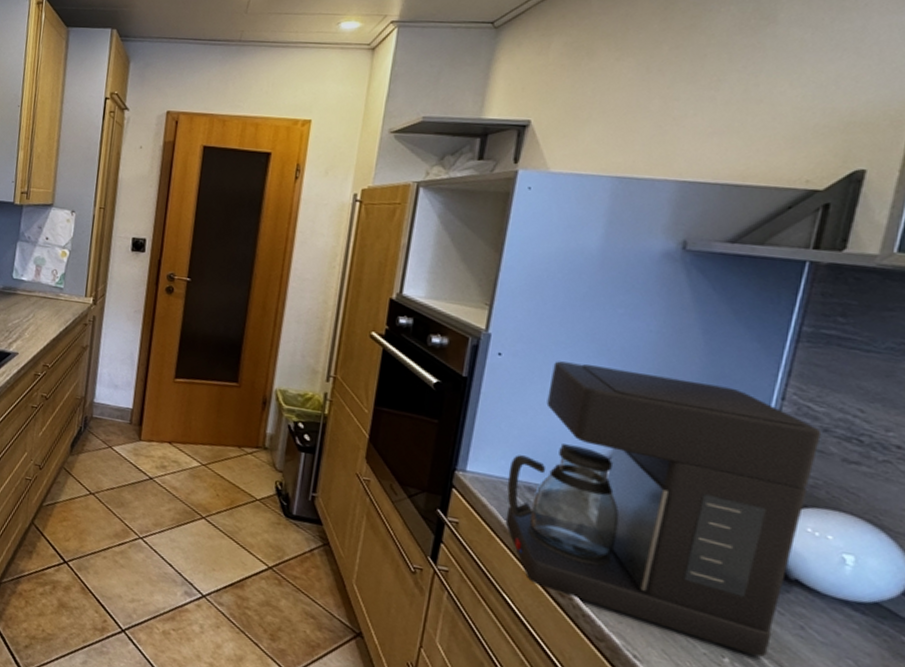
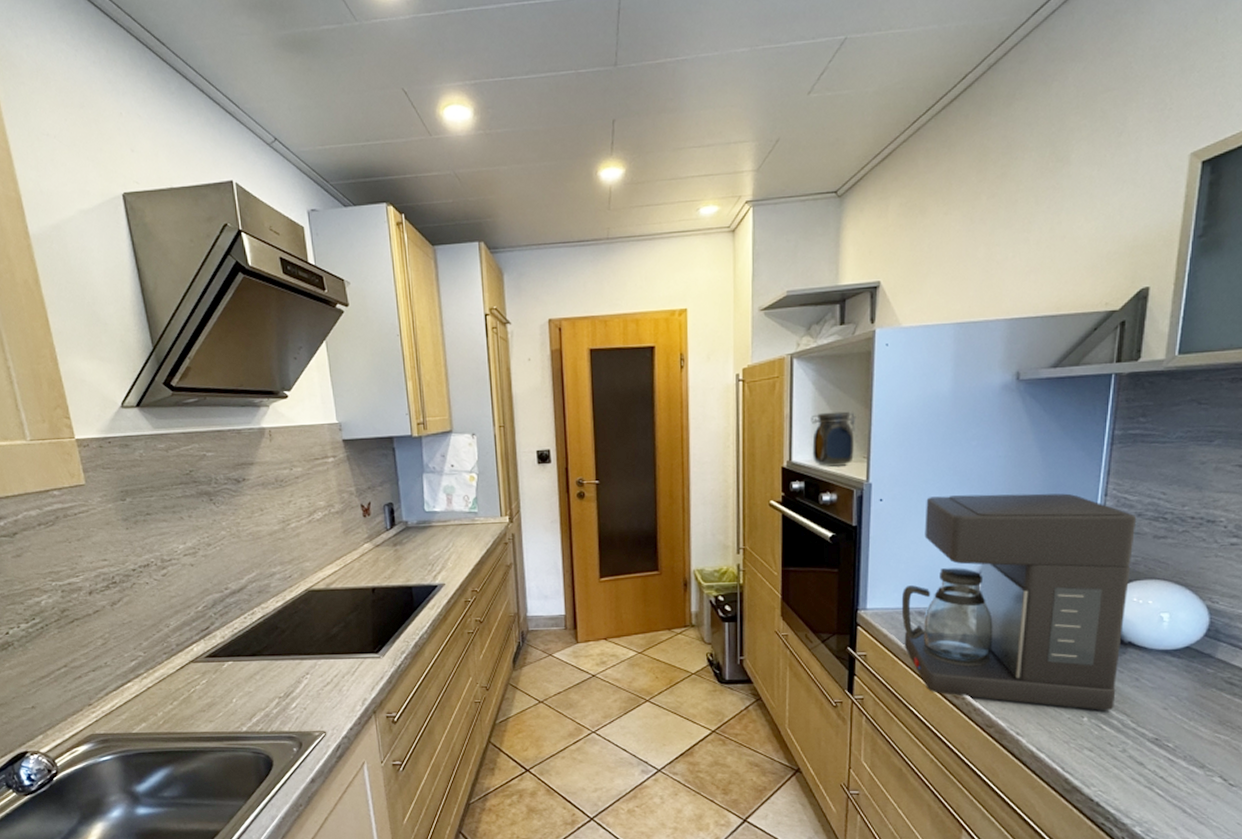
jar: none [426,248,483,310] -> present [811,411,856,467]

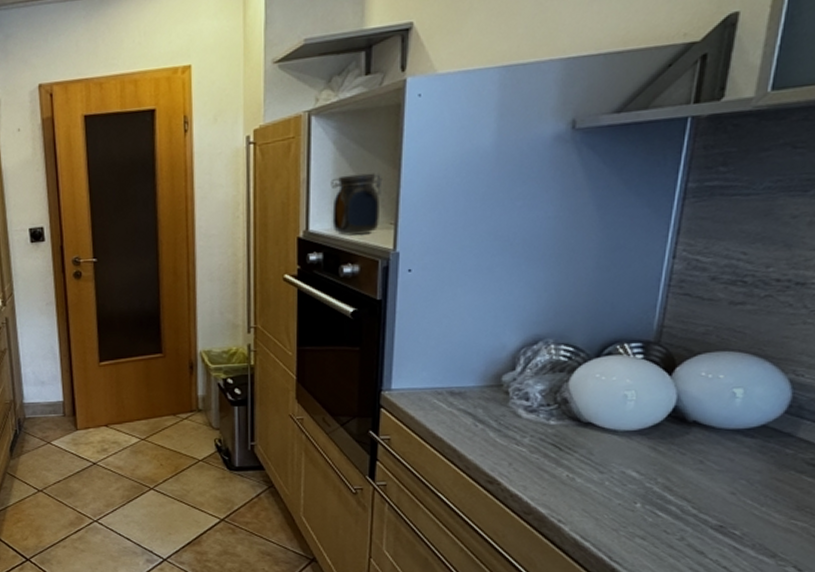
coffee maker: present [901,493,1137,710] -> none [430,256,710,496]

